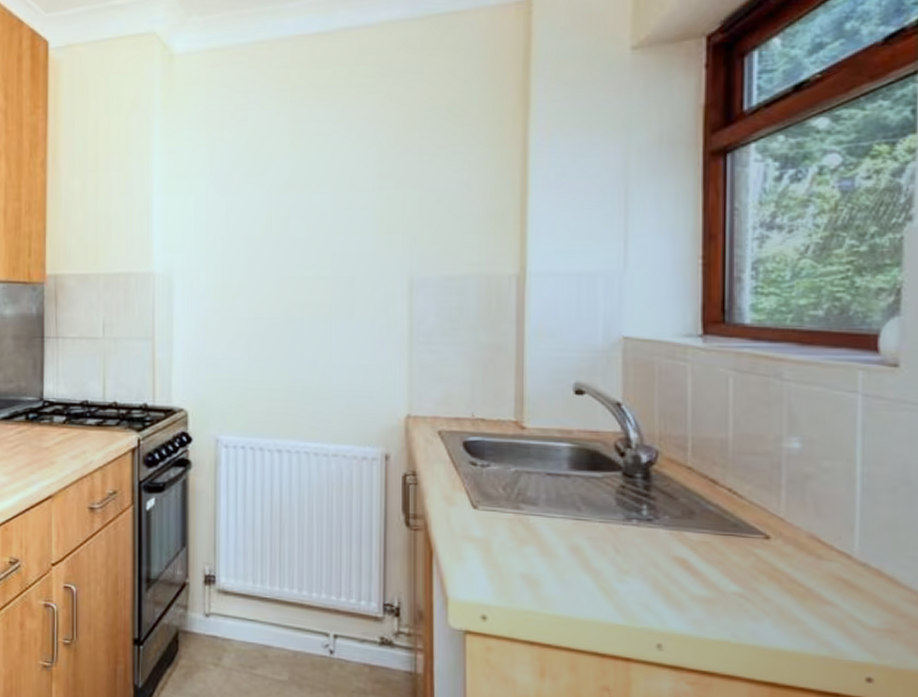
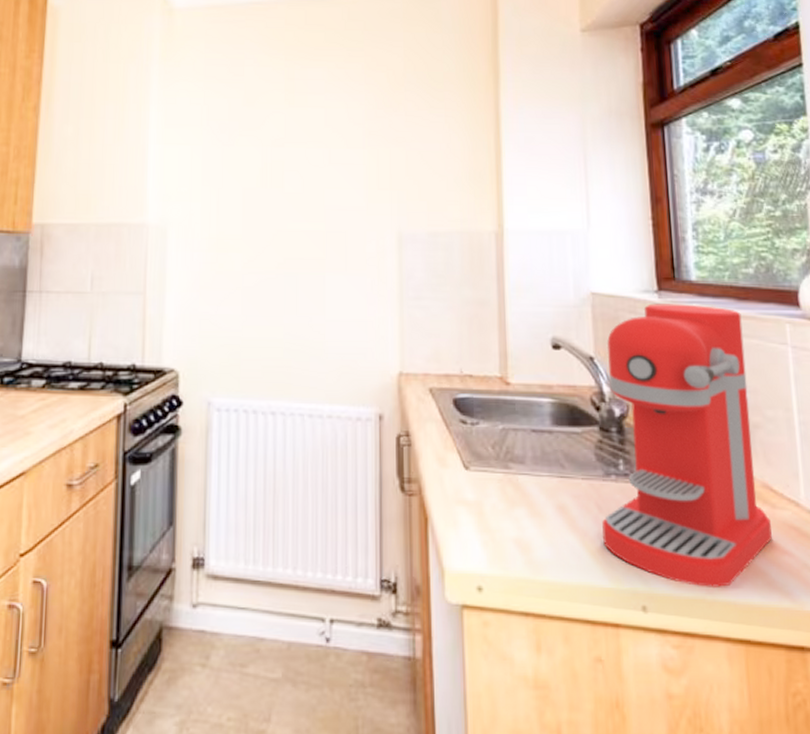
coffee maker: none [619,348,814,632] -> present [602,304,772,587]

